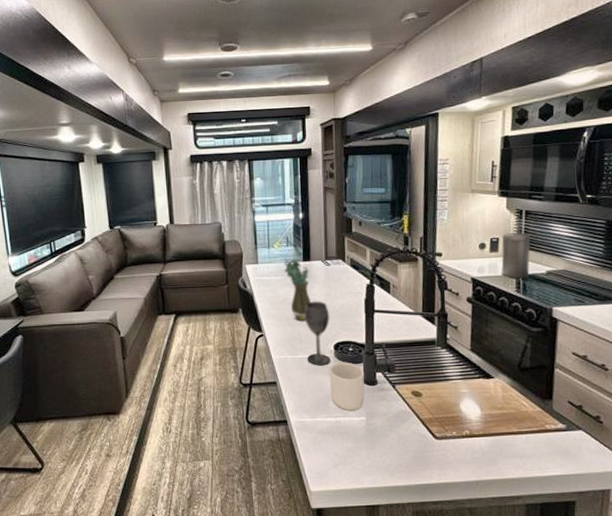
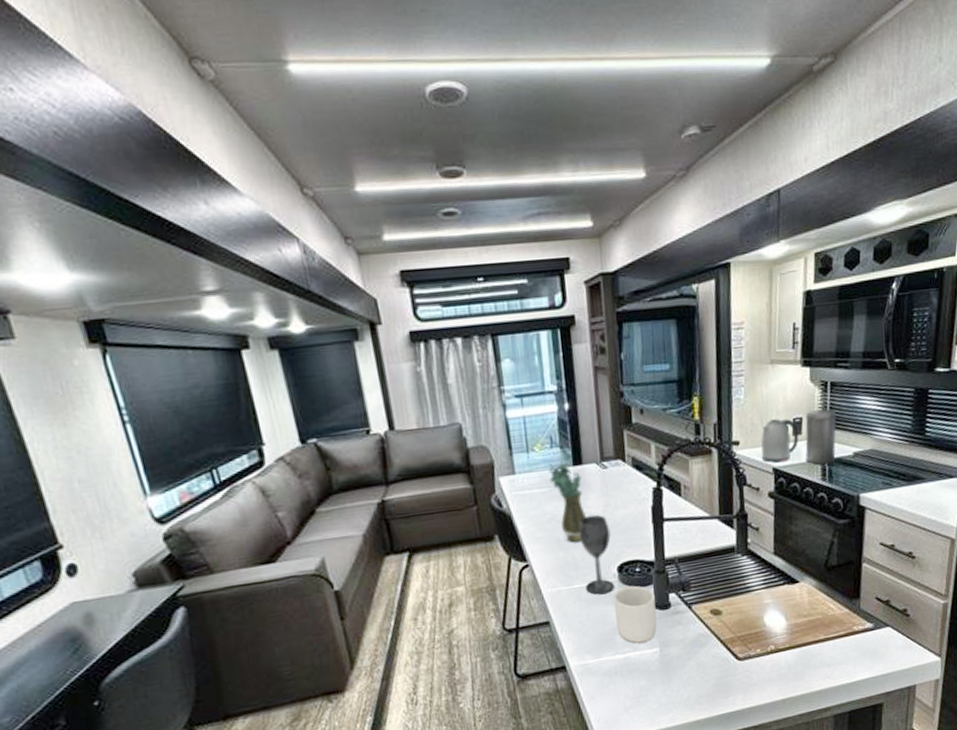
kettle: none [461,238,496,275] -> present [761,419,799,463]

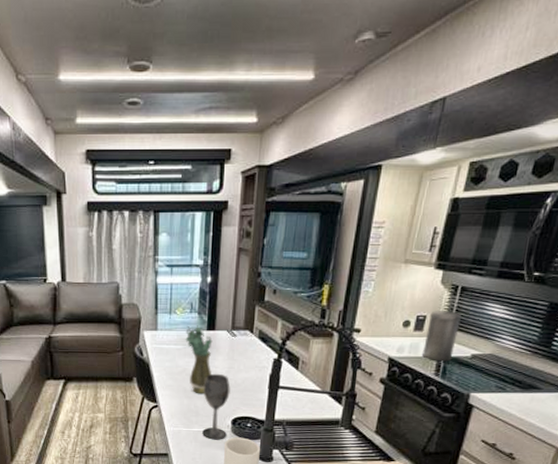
kettle: present [761,419,799,463] -> none [379,314,421,355]

